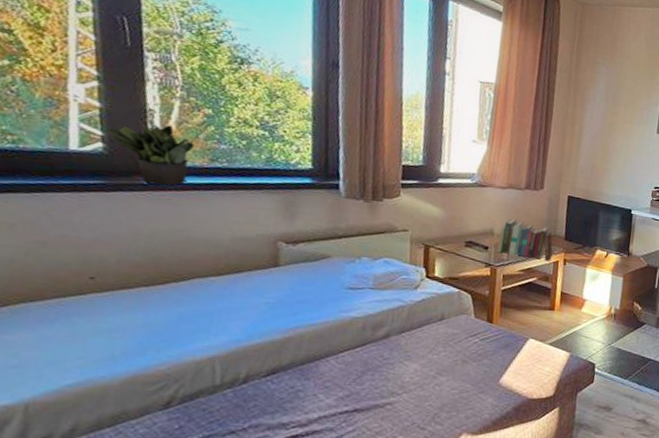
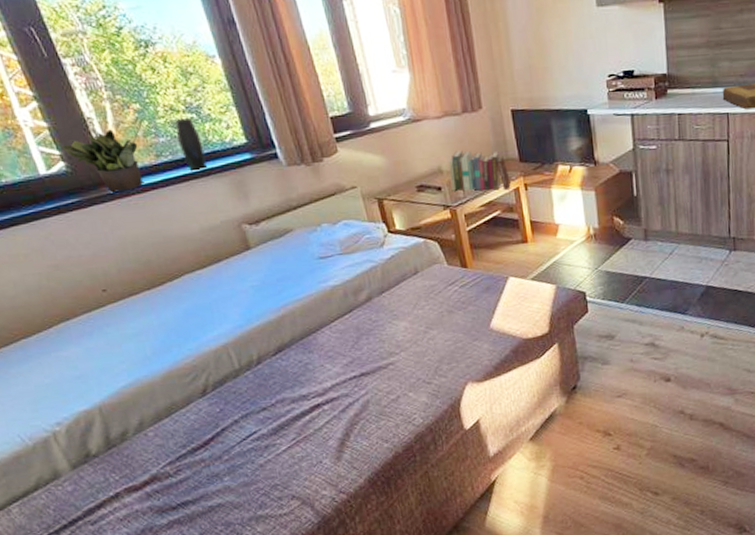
vase: none [239,132,266,183] -> present [175,118,207,170]

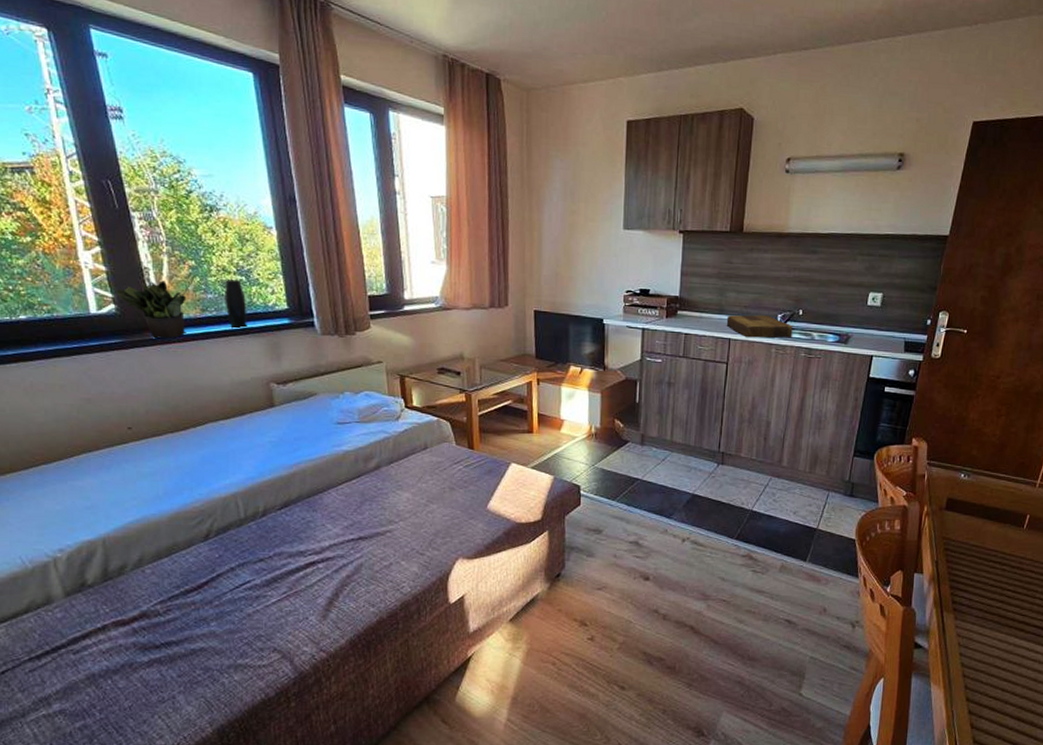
books: present [448,150,511,192] -> none [469,341,525,382]

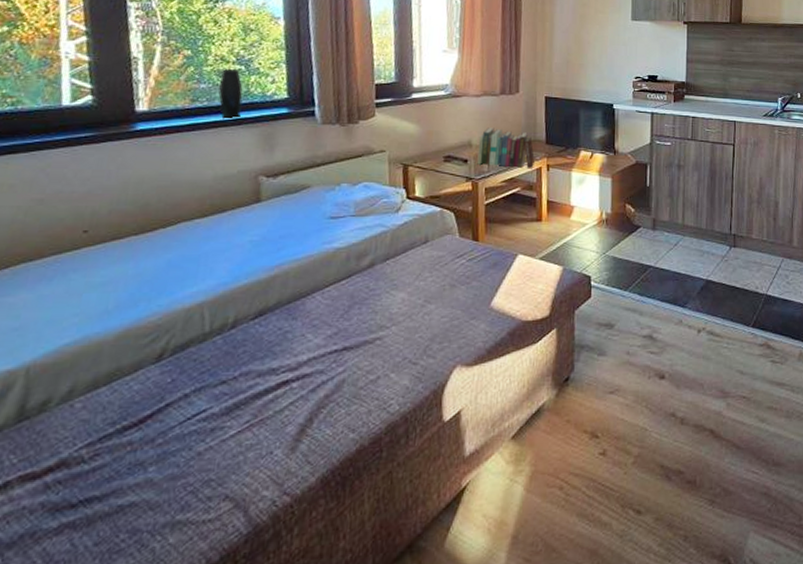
potted plant: present [115,277,188,339] -> none [95,67,180,132]
books: none [469,341,525,382] -> present [477,128,535,168]
cutting board: present [726,314,793,338] -> none [731,98,793,120]

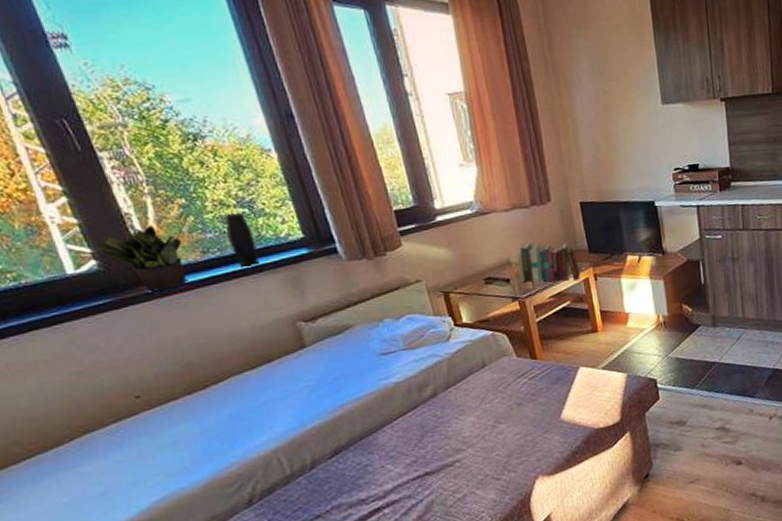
potted plant: none [95,67,180,132] -> present [92,224,187,292]

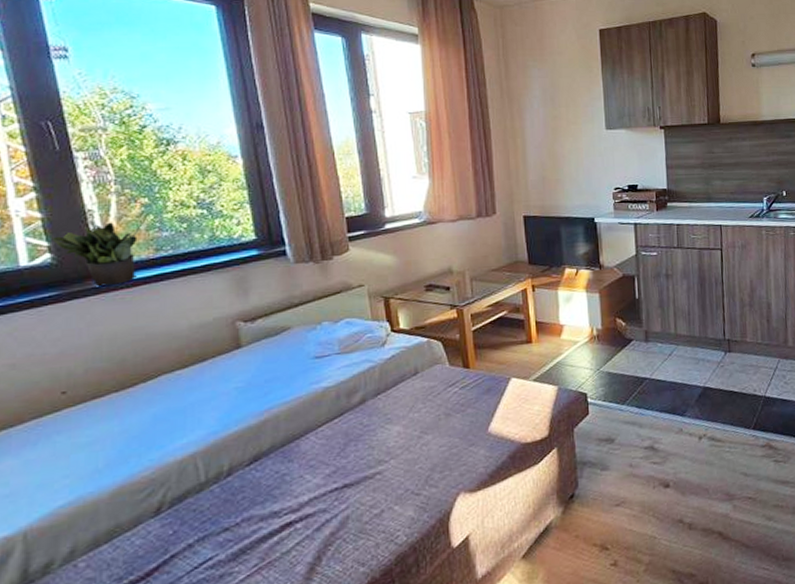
vase: present [225,213,259,267] -> none [183,214,209,265]
books: present [517,242,580,283] -> none [459,252,519,292]

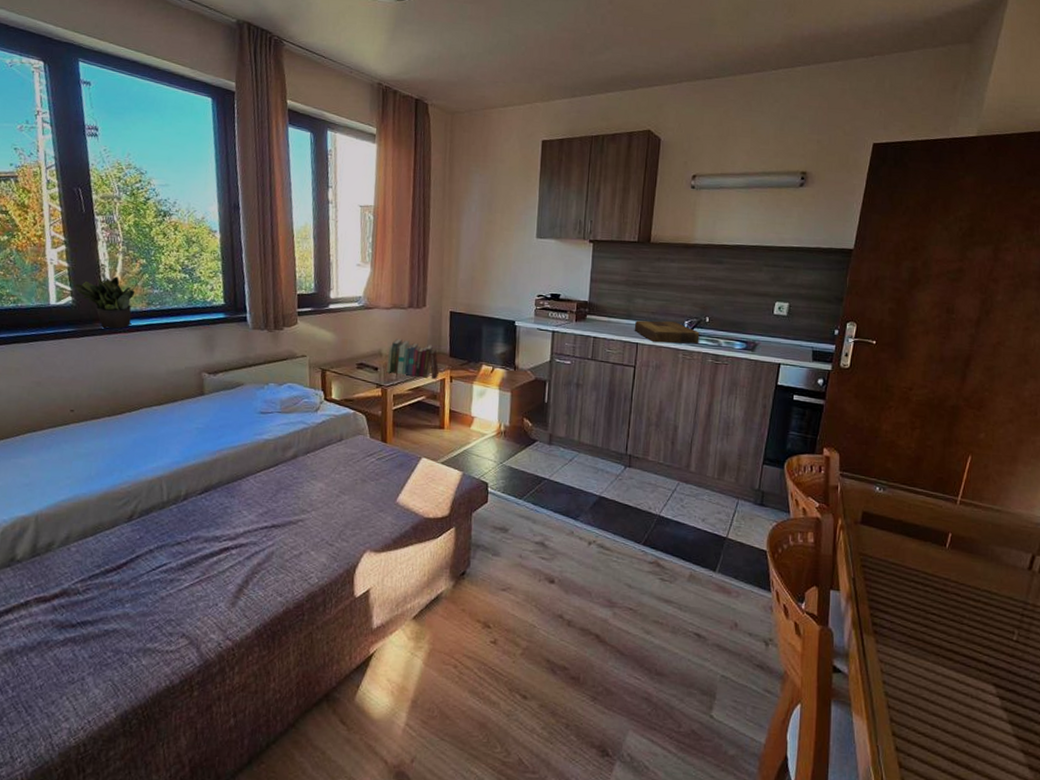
books: none [459,252,519,292] -> present [386,339,439,379]
cutting board: none [715,199,780,223] -> present [634,320,700,344]

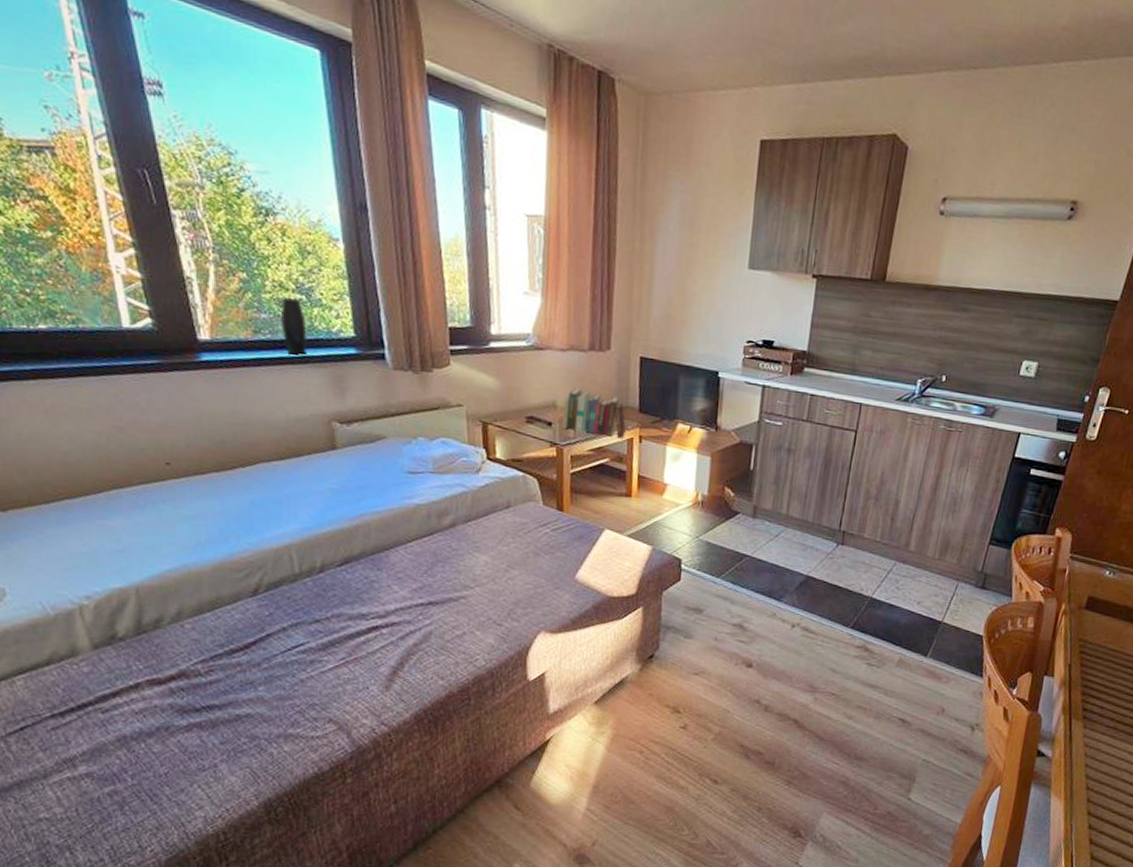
potted plant: present [73,273,138,330] -> none [151,288,238,364]
vase: none [168,277,188,321] -> present [281,297,307,356]
cutting board: present [634,320,700,344] -> none [858,376,934,407]

